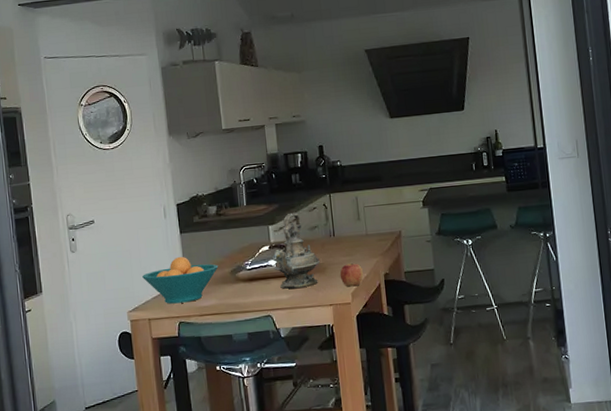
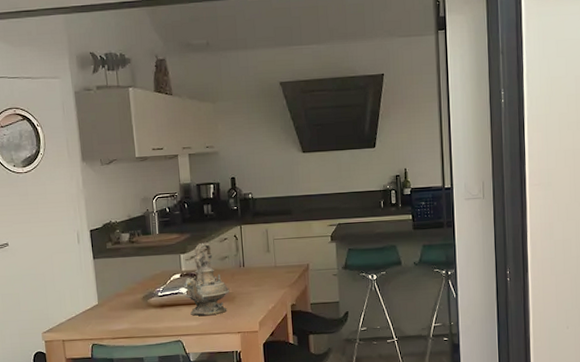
fruit bowl: present [142,256,219,304] -> none [56,281,131,327]
apple: present [340,263,363,287] -> none [248,293,271,316]

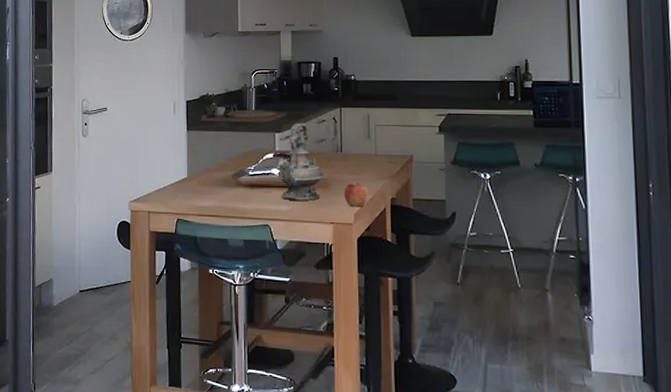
apple: none [248,293,271,316] -> present [344,182,368,207]

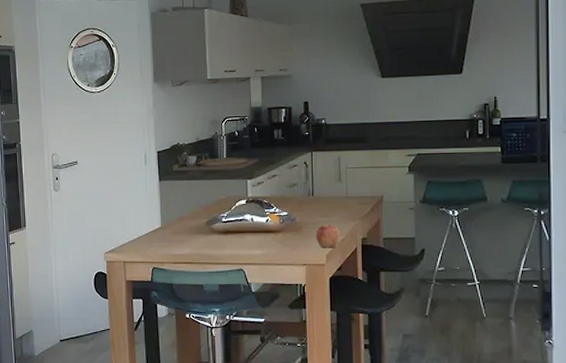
teapot: present [276,122,325,201] -> none [249,168,297,244]

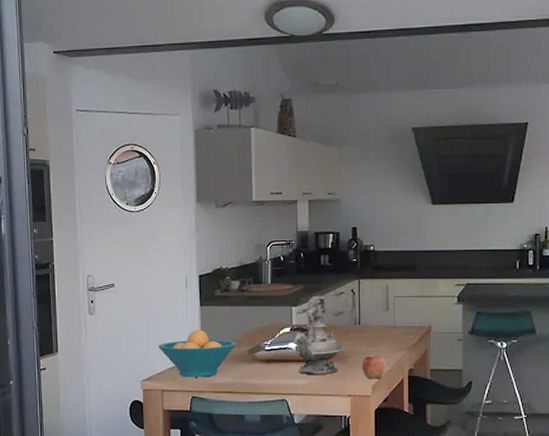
fruit bowl: none [120,203,195,249] -> present [159,329,237,377]
teapot: none [249,168,297,244] -> present [293,295,343,374]

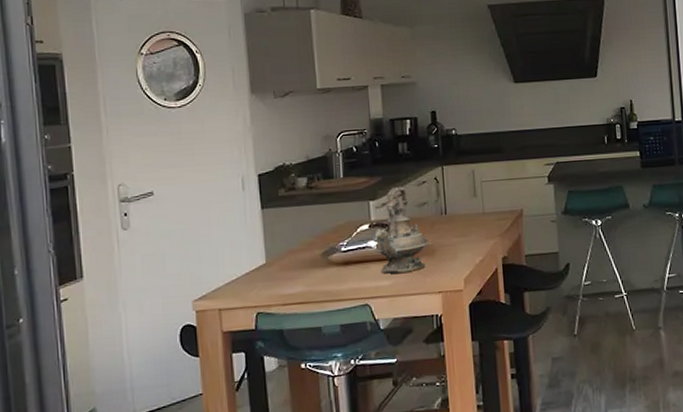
fruit bowl: present [159,329,237,377] -> none [213,235,308,292]
apple: present [361,355,386,379] -> none [451,245,478,272]

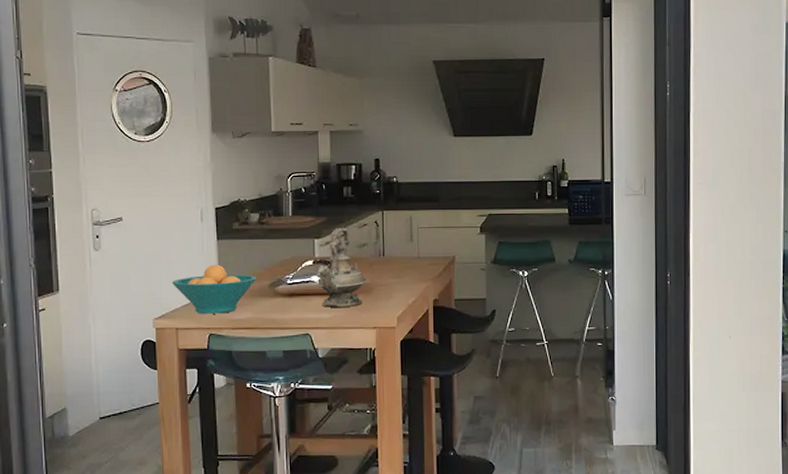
fruit bowl: none [213,235,308,292] -> present [172,264,257,314]

